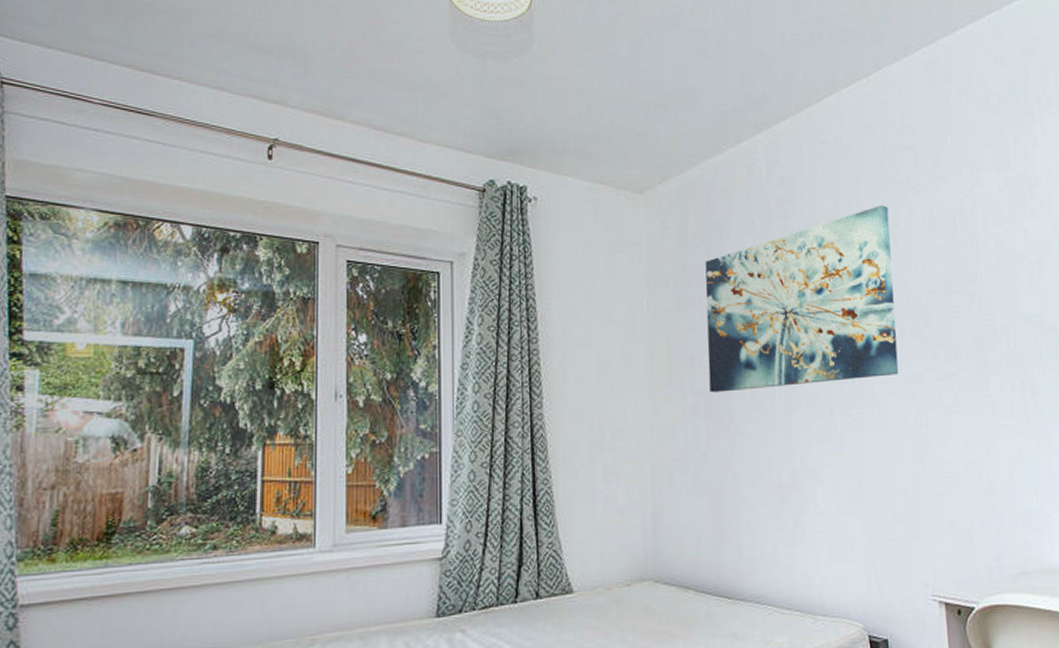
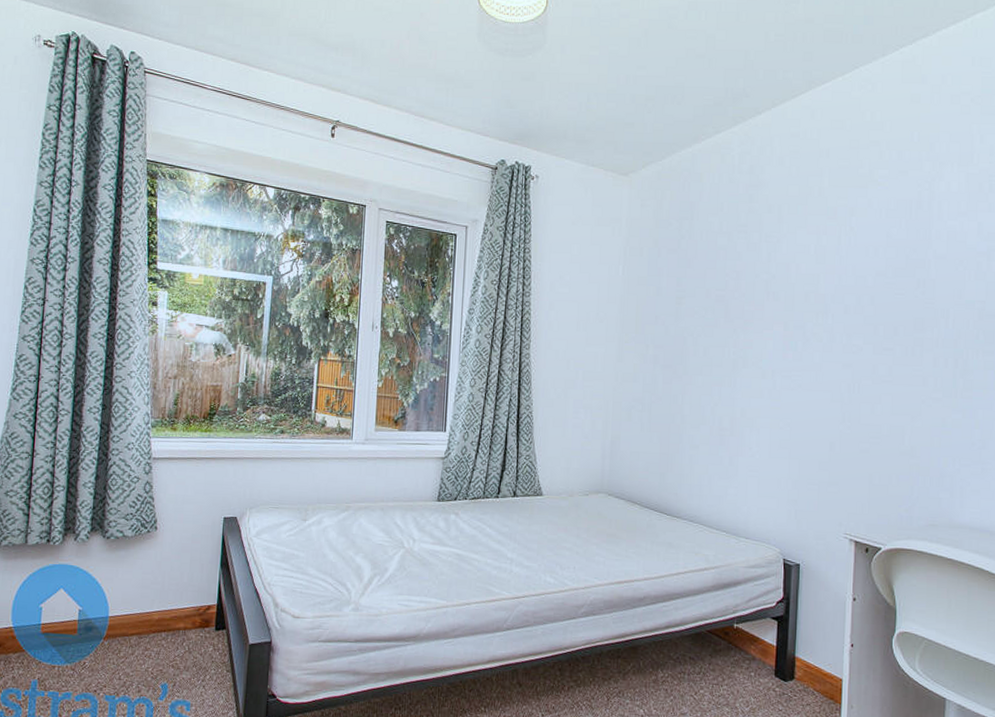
wall art: present [705,206,899,393] -> none [669,195,848,349]

